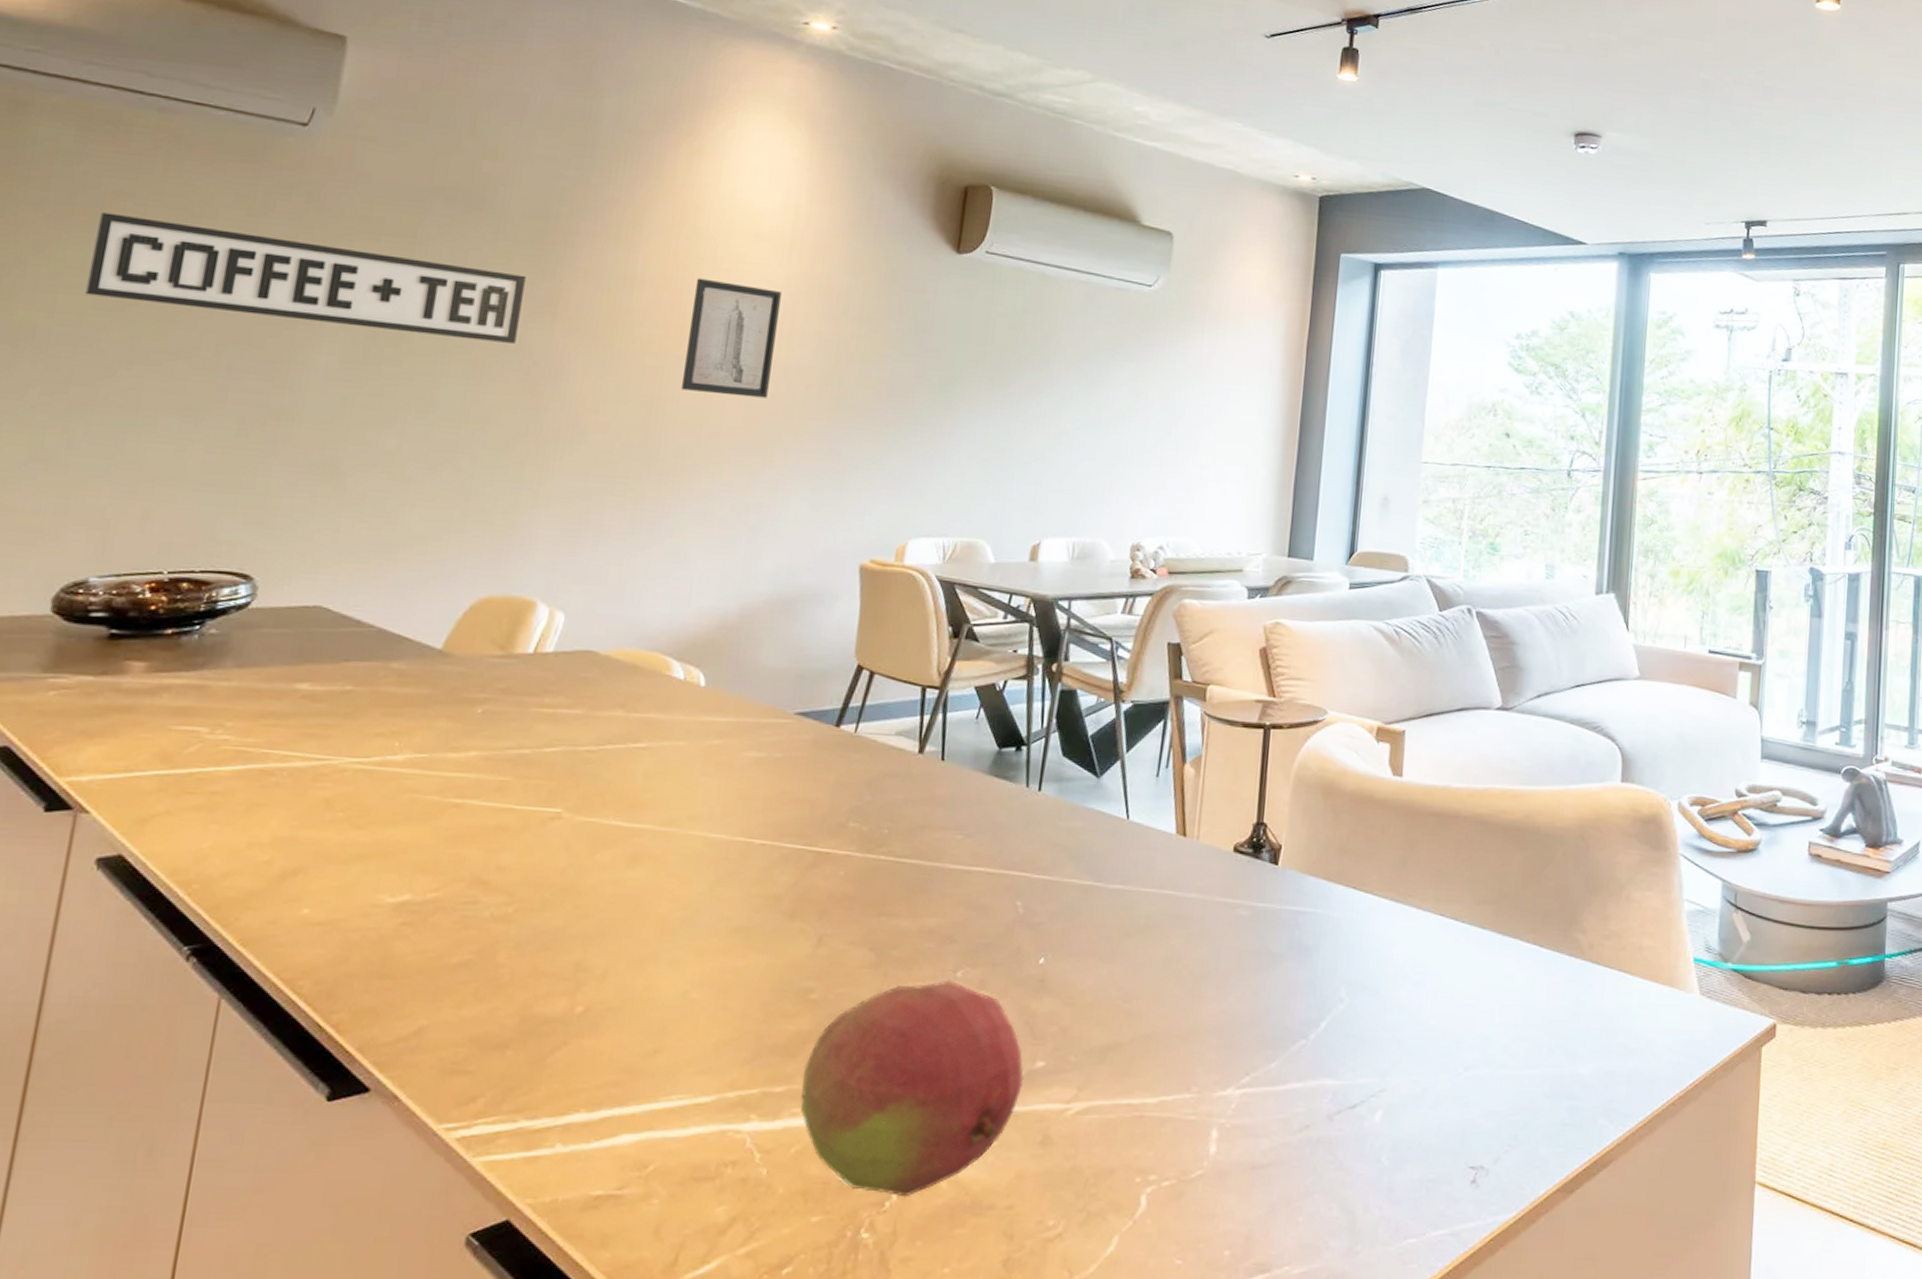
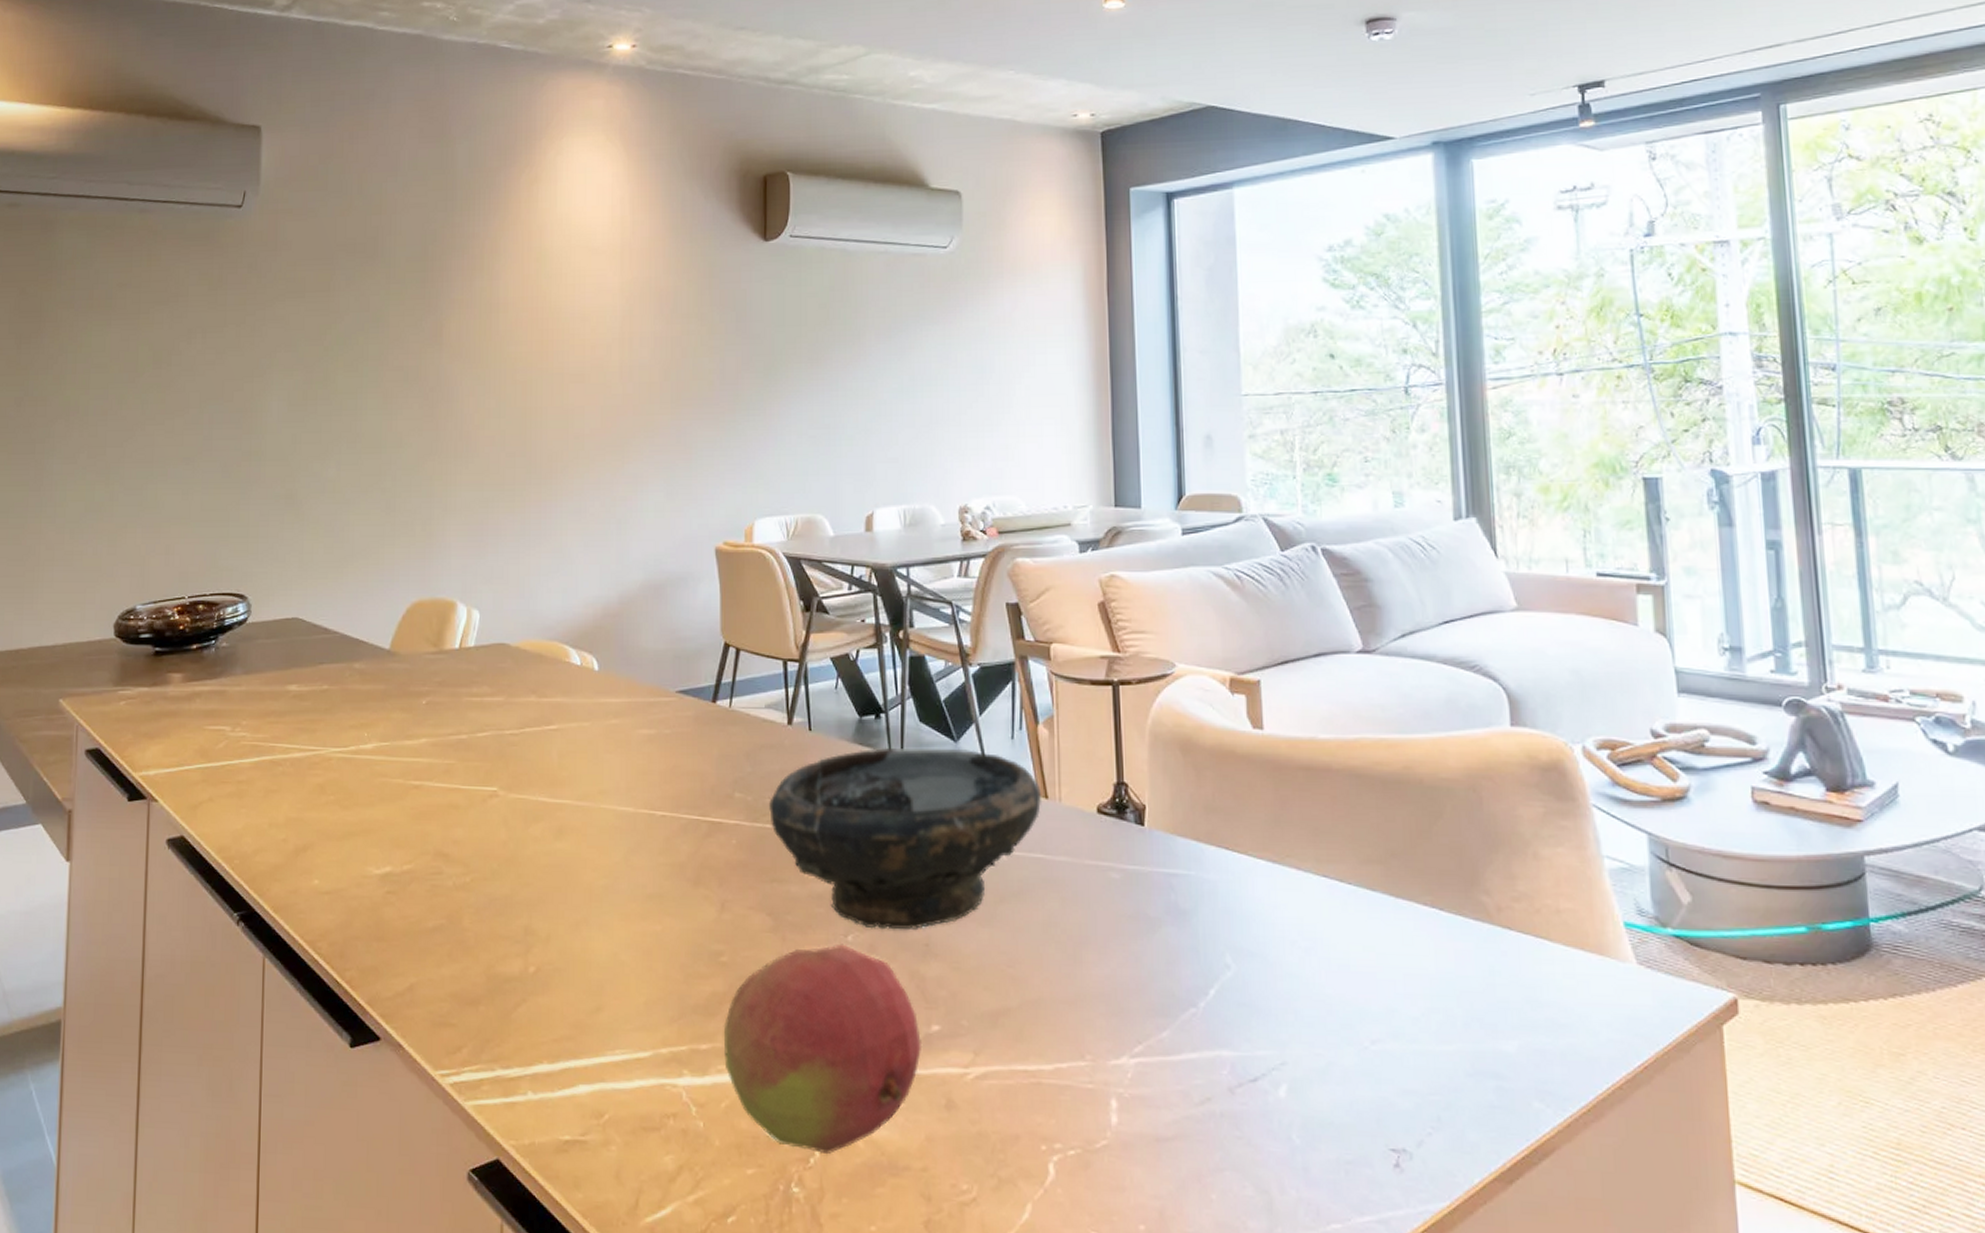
sign: present [84,212,526,345] -> none [107,302,415,375]
wall art: present [682,278,782,398] -> none [548,295,619,400]
bowl: none [886,780,1180,966] -> present [769,747,1041,931]

